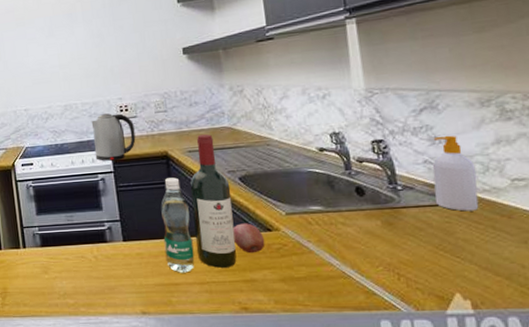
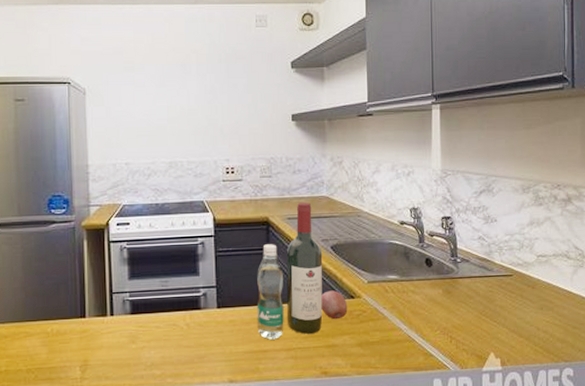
kettle: present [91,112,136,161] -> none [196,173,239,224]
soap bottle: present [432,135,479,212] -> none [483,215,514,282]

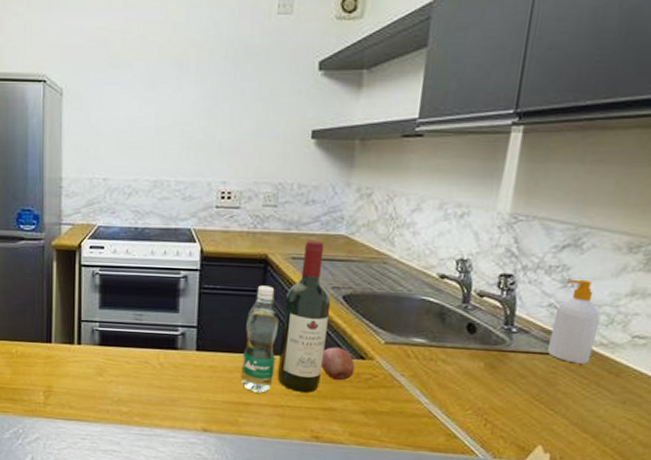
soap bottle: none [483,215,514,282] -> present [546,279,601,364]

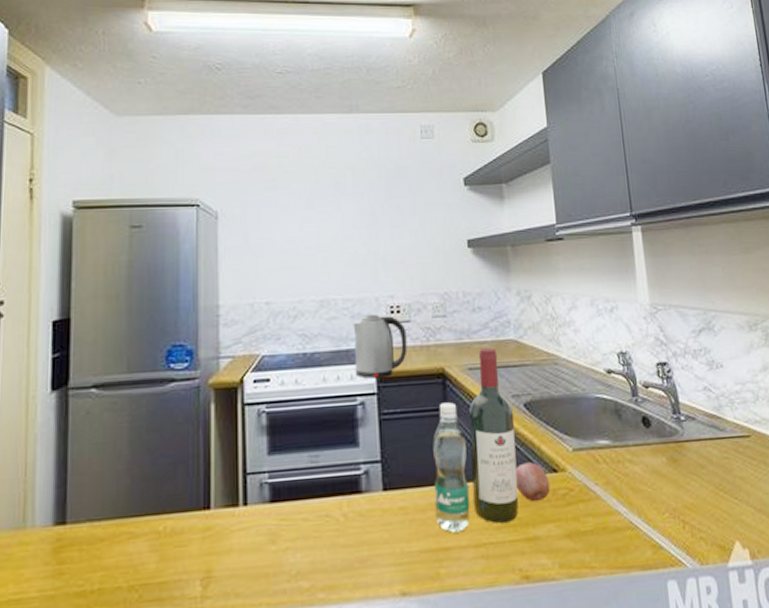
kettle: none [181,197,235,257] -> present [353,313,407,379]
soap bottle: present [546,279,601,364] -> none [711,359,752,445]

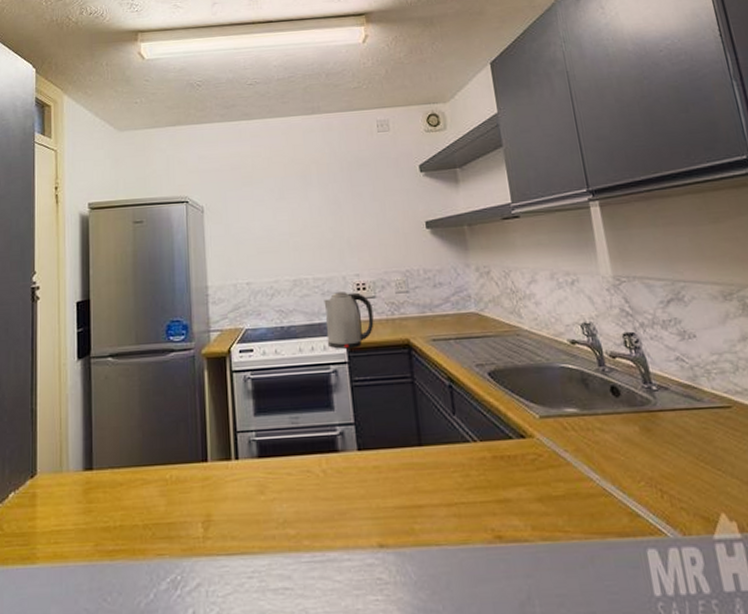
bottle: present [432,402,471,533] -> none [401,371,441,492]
wine bottle: present [468,348,519,524] -> none [434,320,488,485]
fruit: present [515,462,551,502] -> none [483,428,519,466]

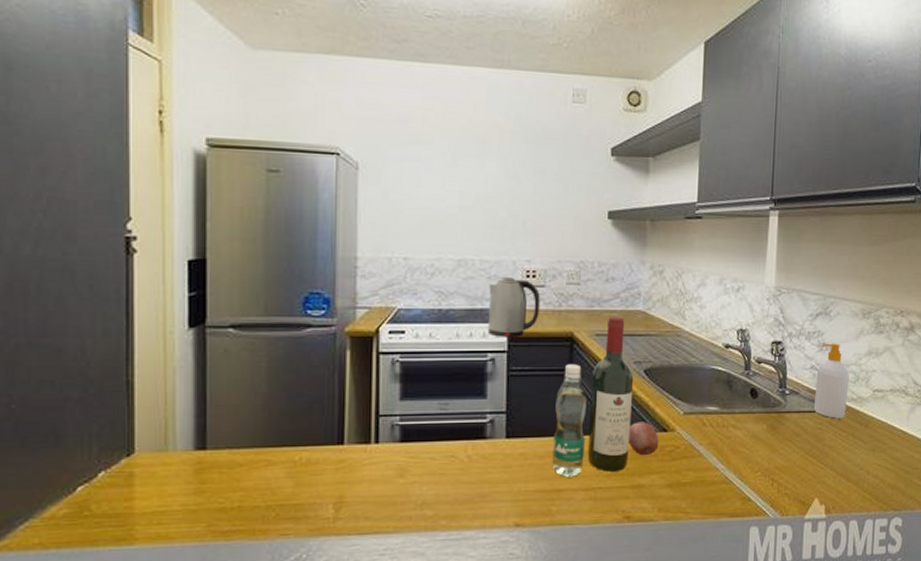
bottle: none [401,371,441,492] -> present [552,364,588,477]
wine bottle: none [434,320,488,485] -> present [587,317,634,472]
fruit: none [483,428,519,466] -> present [628,422,659,456]
soap bottle: none [682,330,734,416] -> present [813,343,850,419]

